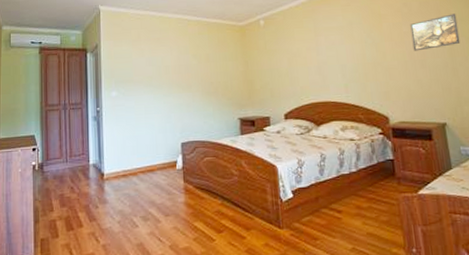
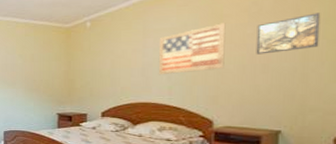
wall art: none [329,22,390,73] -> present [158,23,226,75]

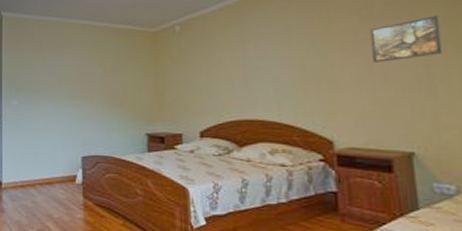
wall art: present [158,23,226,75] -> none [260,27,339,87]

